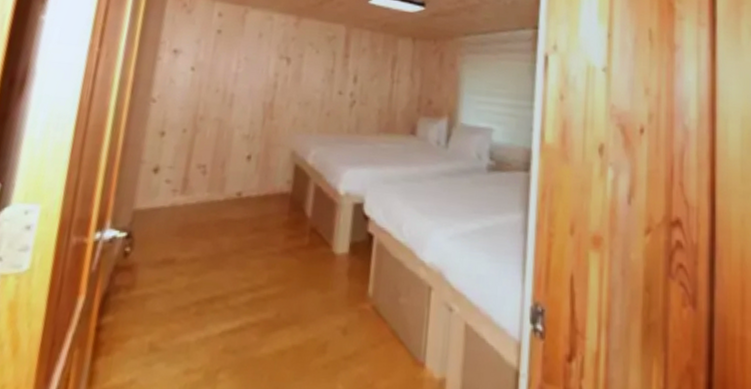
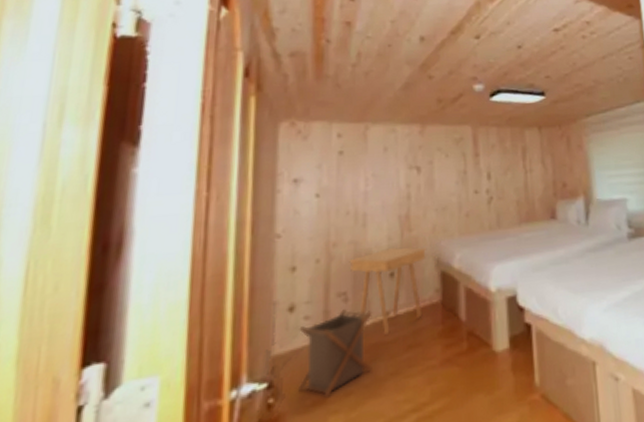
laundry basket: none [151,181,225,259] -> present [297,309,372,398]
side table: none [212,131,285,214] -> present [349,247,427,336]

